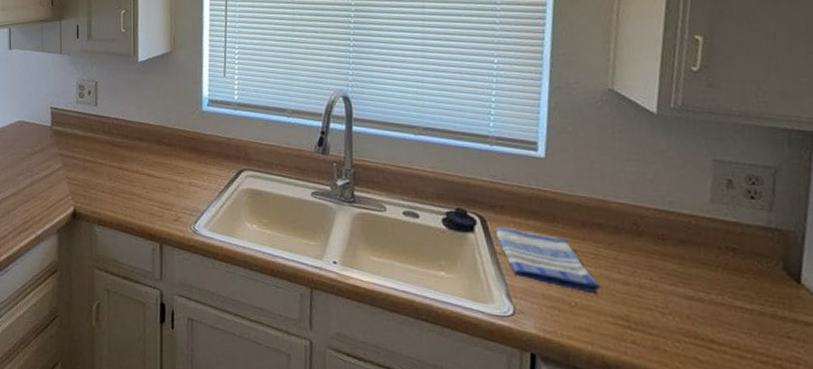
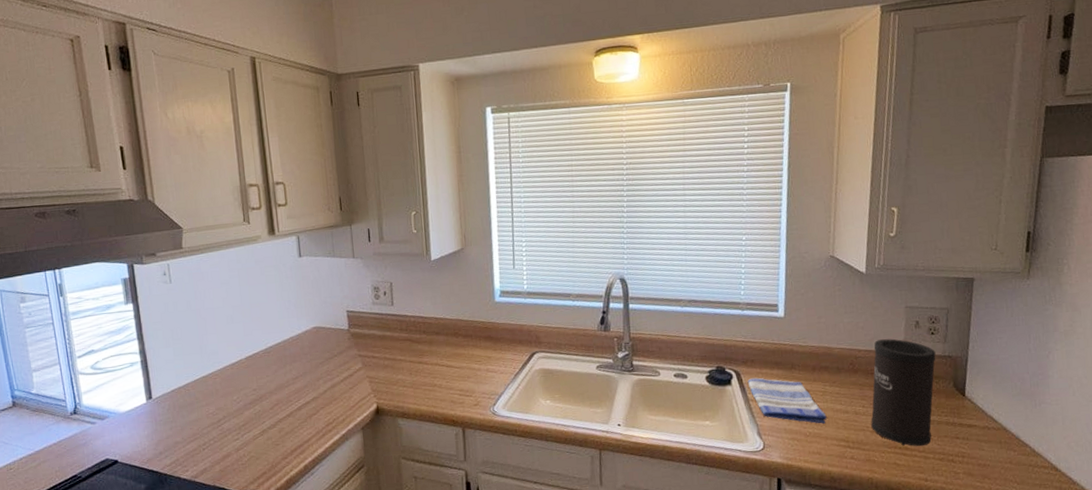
speaker: none [661,198,757,341] -> present [871,338,936,446]

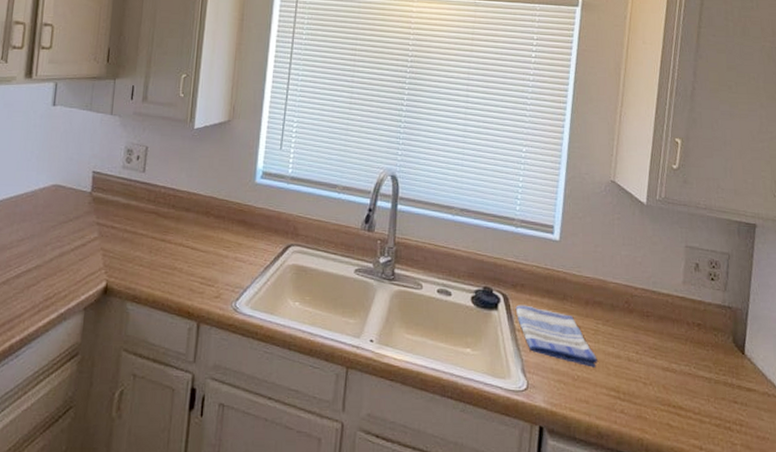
speaker: present [871,338,936,446] -> none [644,279,715,407]

